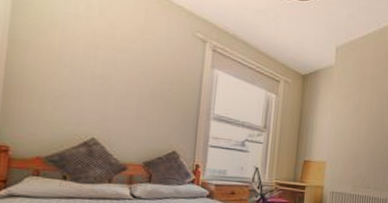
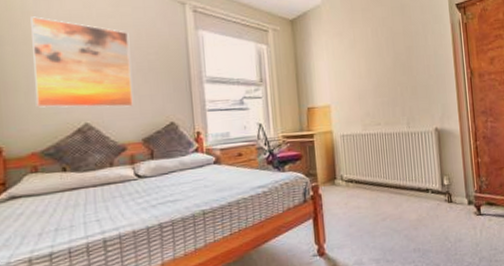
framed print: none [48,28,148,130] -> present [31,16,133,108]

